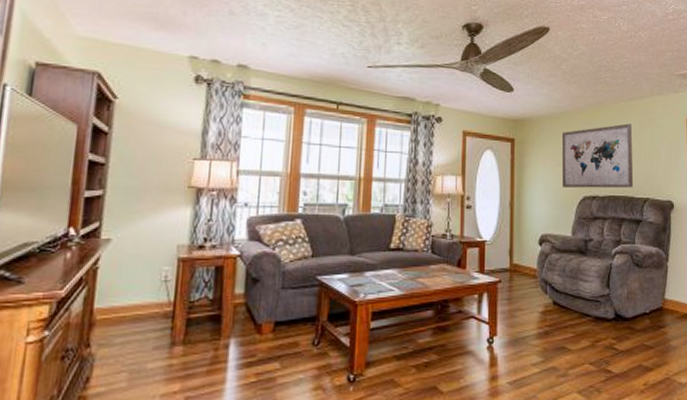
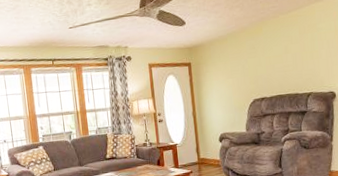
wall art: present [563,123,634,189] -> none [231,32,297,95]

